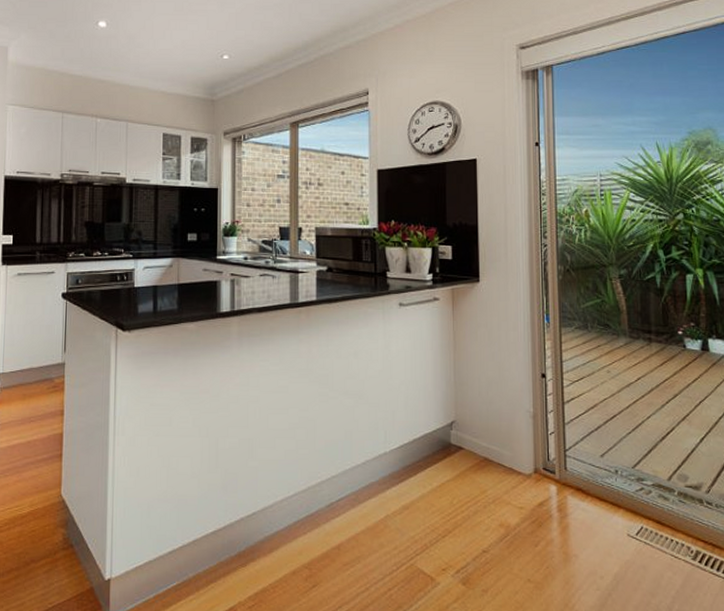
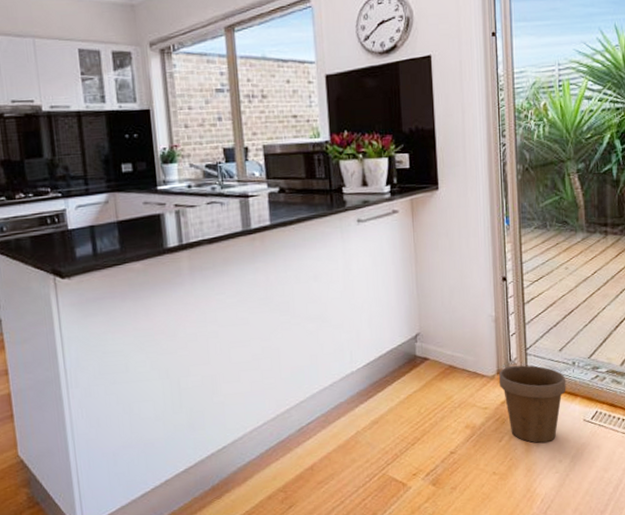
flowerpot: none [536,467,608,555] -> present [499,365,566,444]

